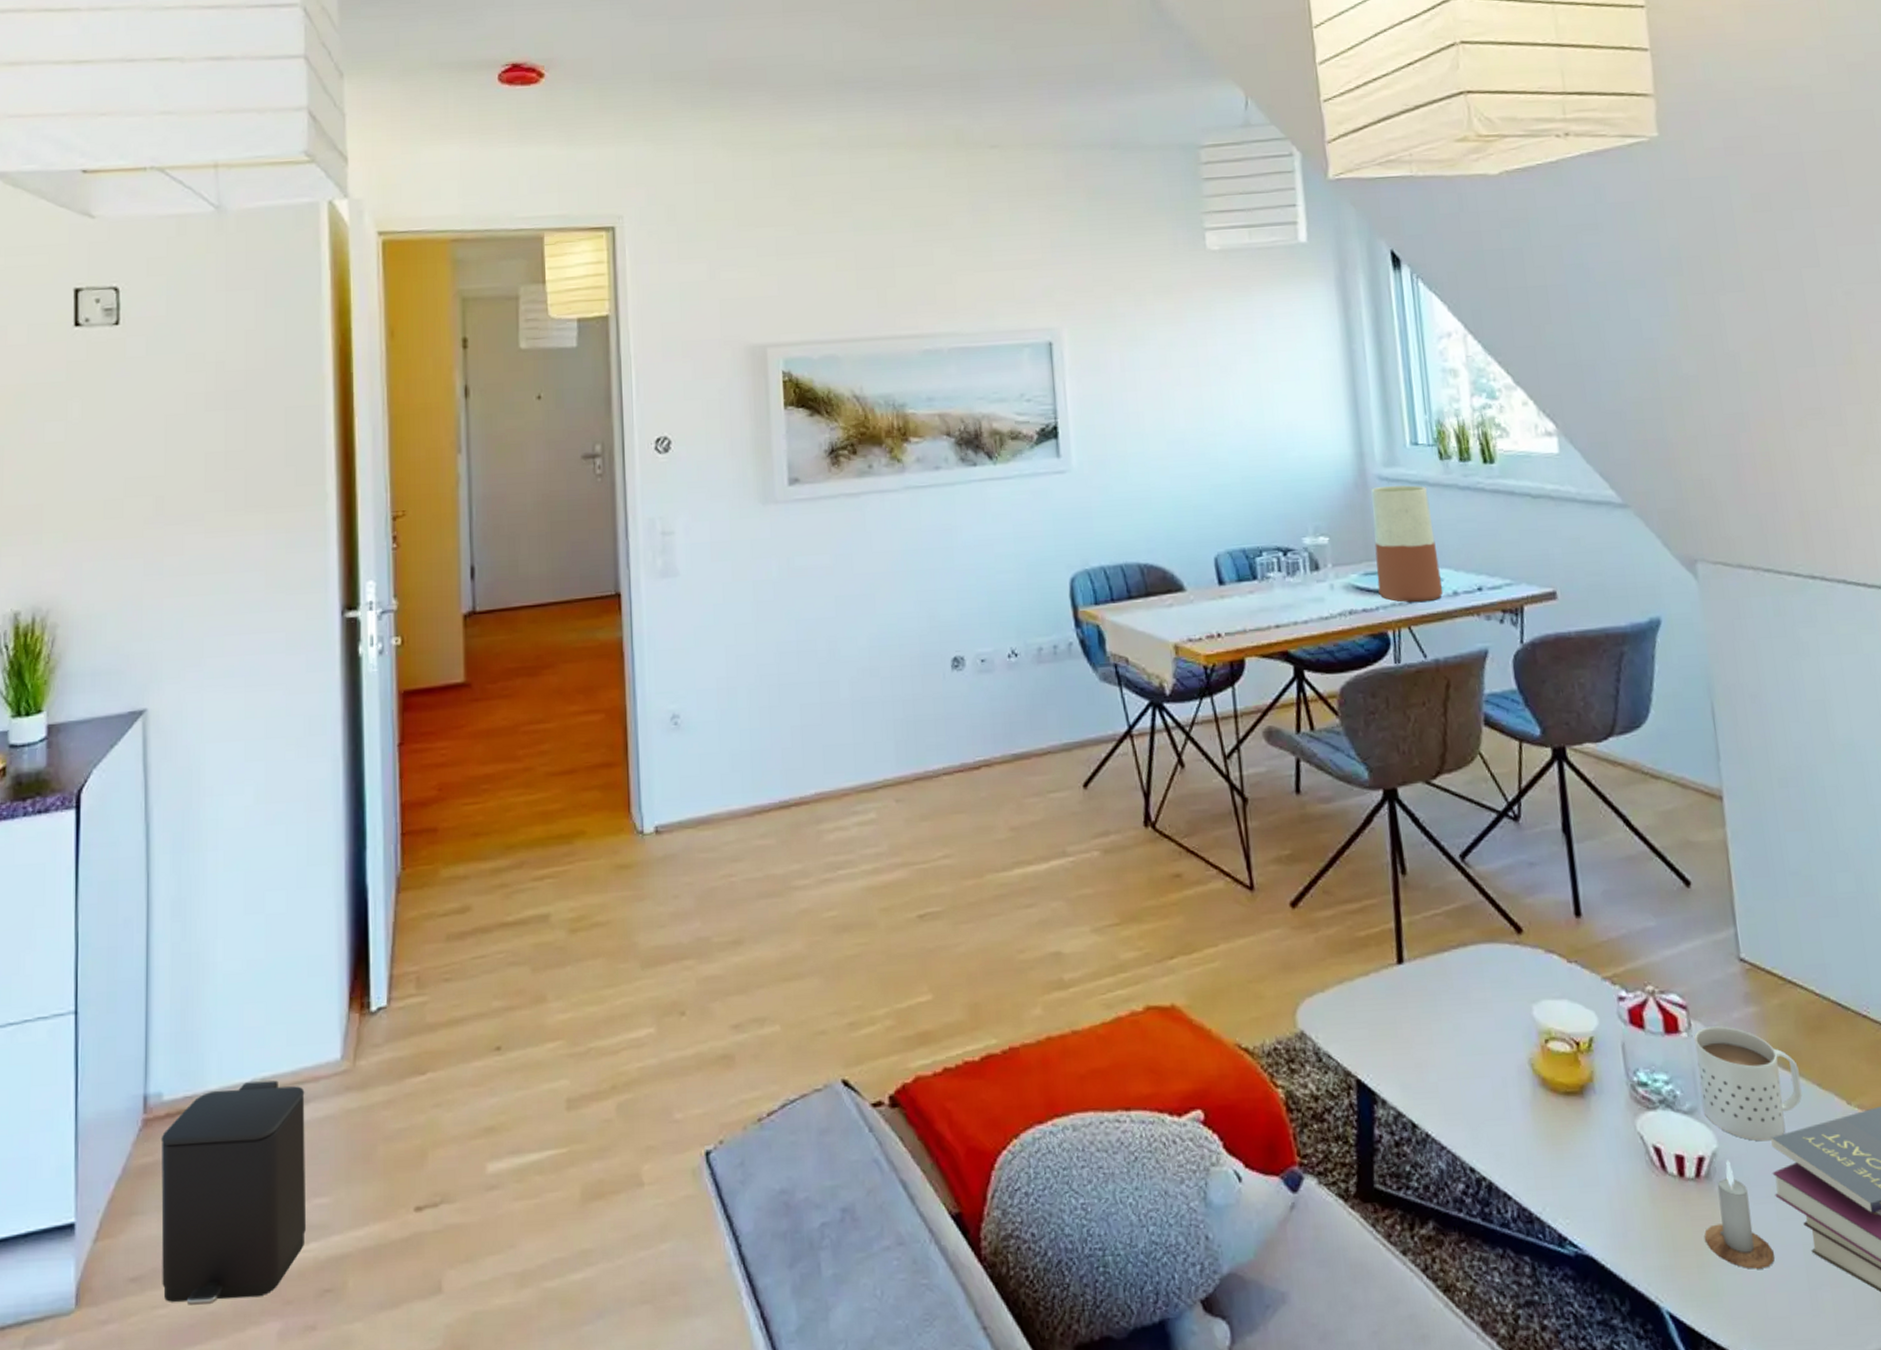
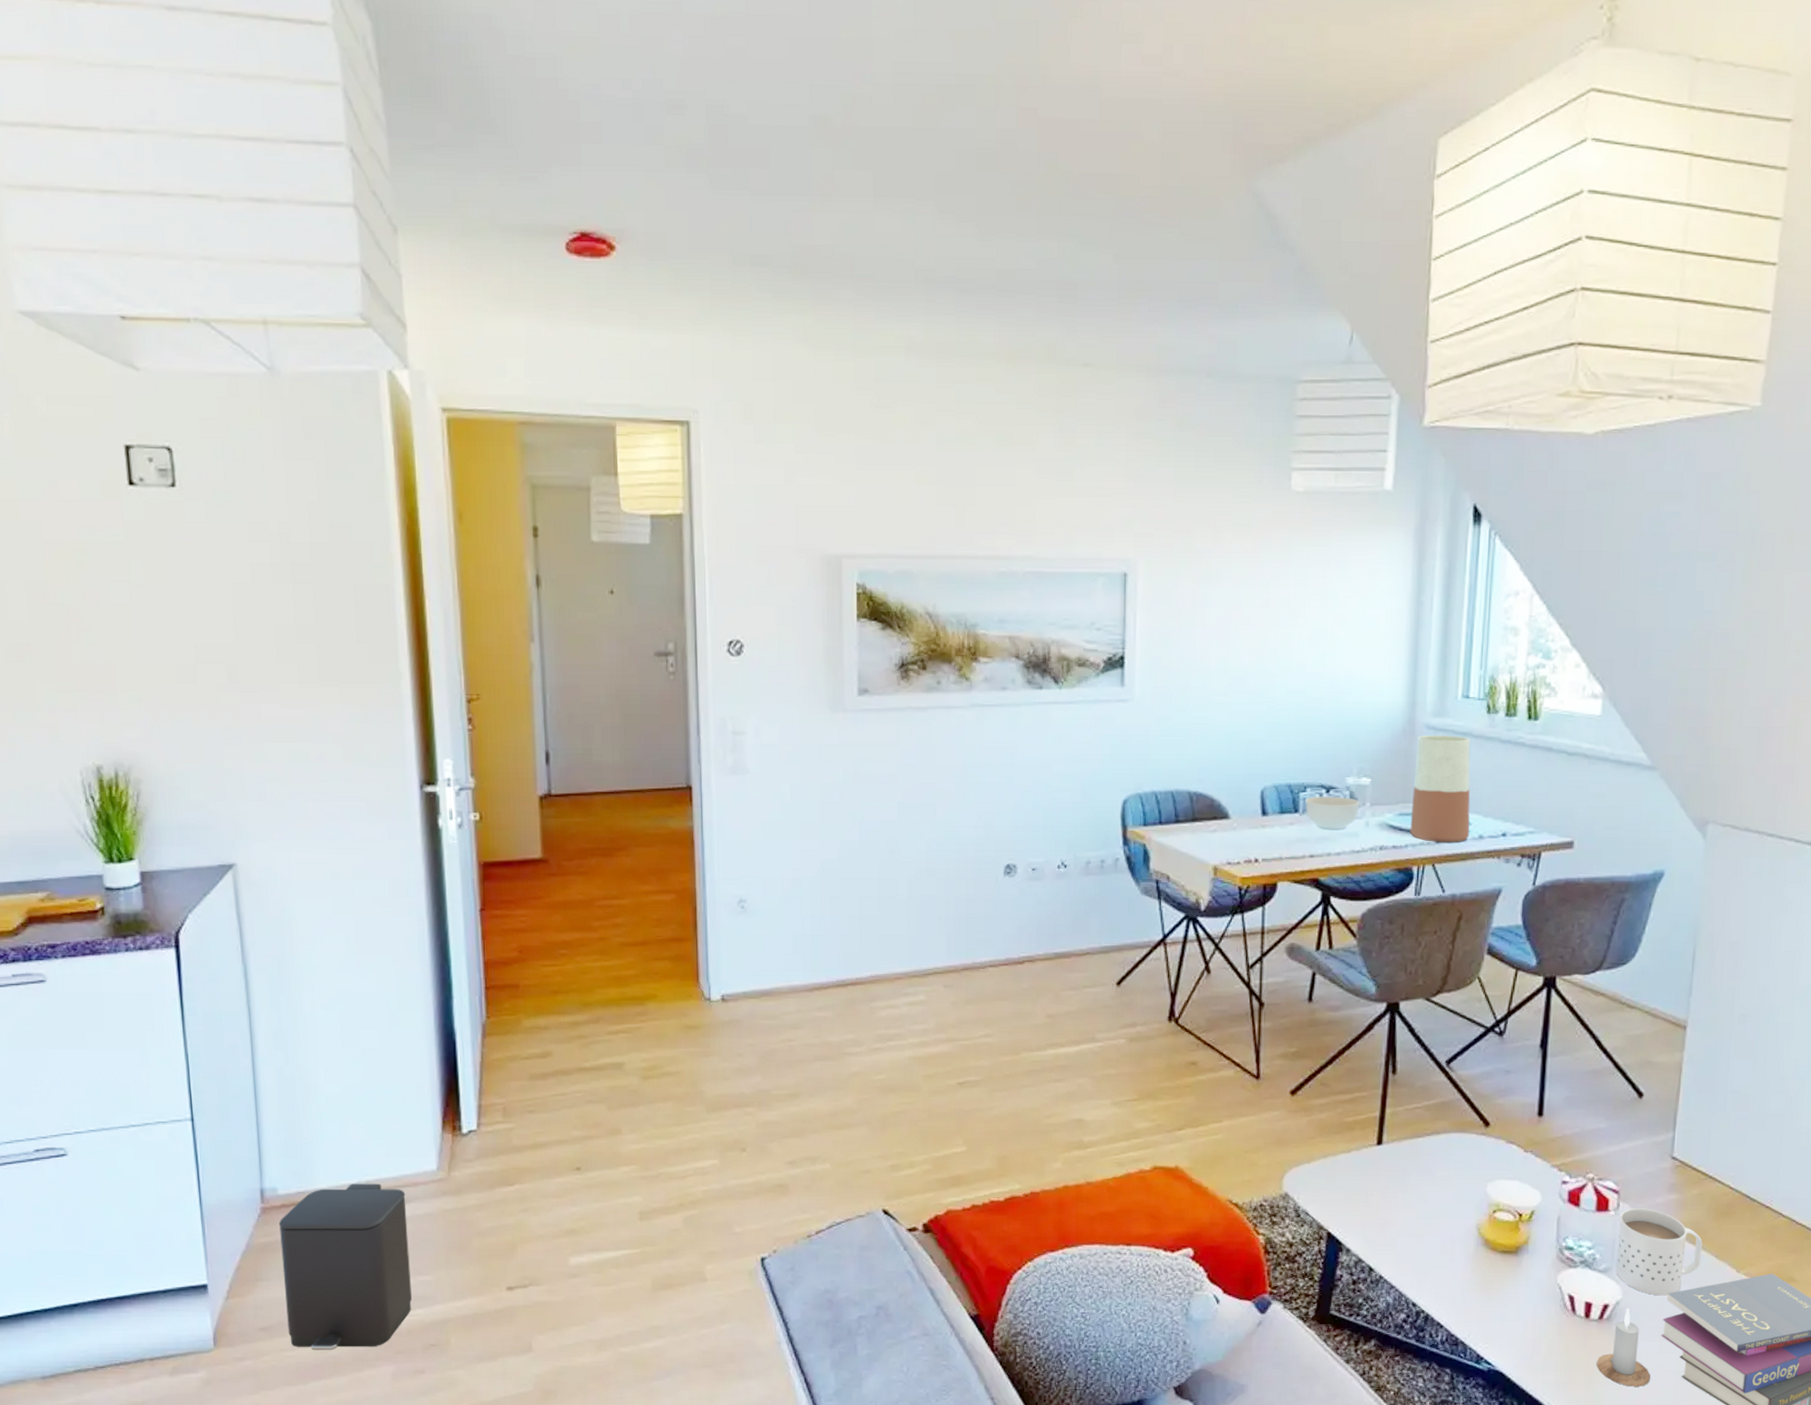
bowl: none [1261,559,1321,597] -> present [1304,796,1360,830]

